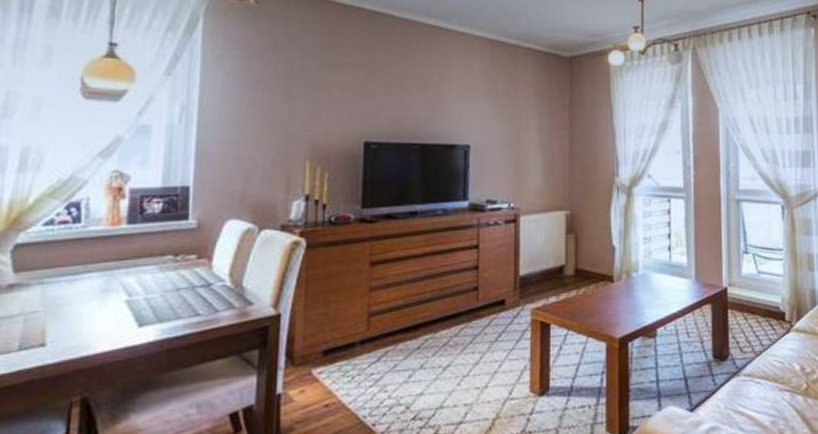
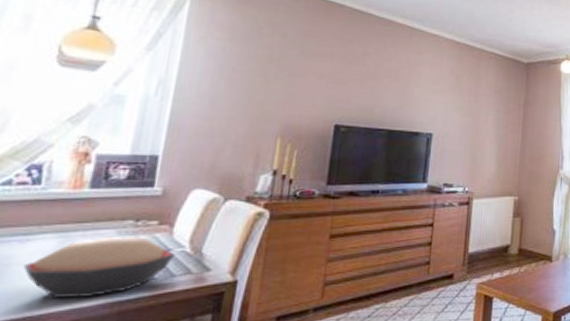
decorative bowl: none [74,272,217,337] -> present [22,237,175,298]

